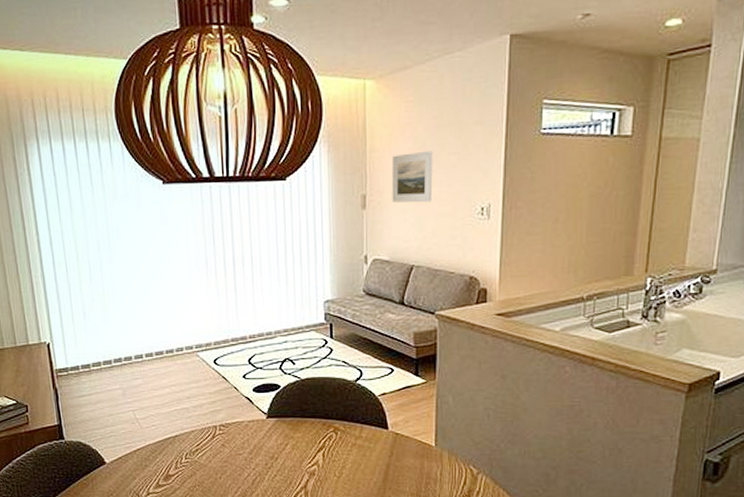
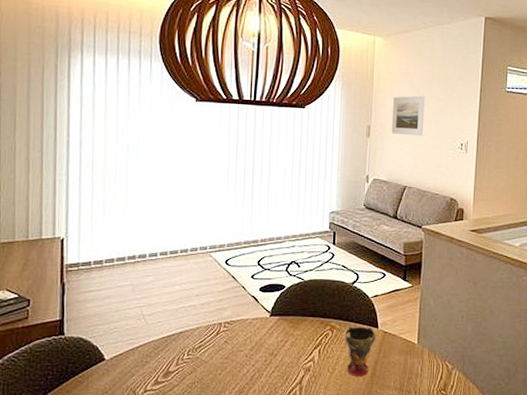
cup: none [349,428,386,481] -> present [343,327,376,376]

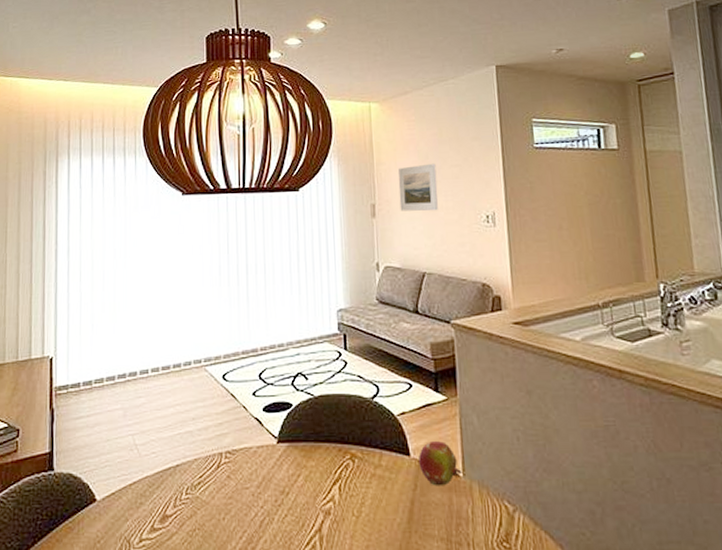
cup: present [343,327,376,376] -> none [367,454,408,522]
fruit: none [385,318,417,351] -> present [418,441,462,486]

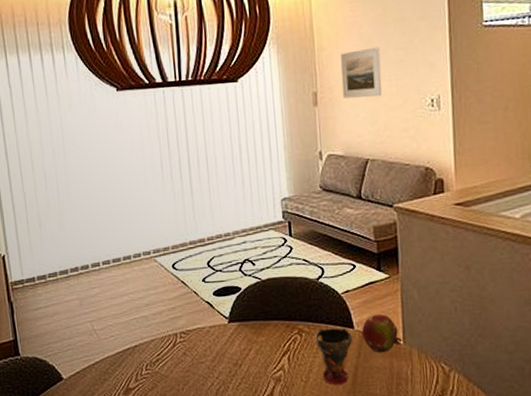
cup: none [367,454,408,522] -> present [314,327,352,385]

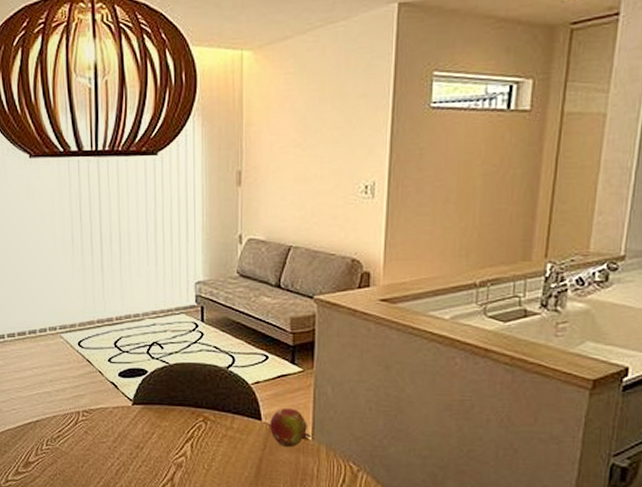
cup: present [314,327,352,385] -> none [219,418,259,475]
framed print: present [341,47,382,99] -> none [269,125,314,180]

